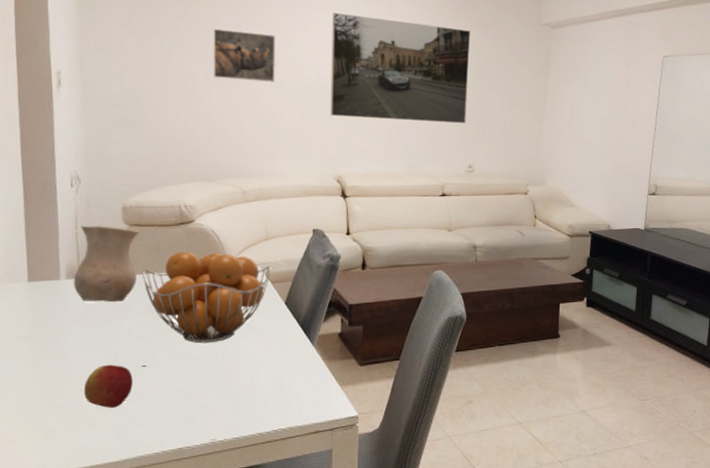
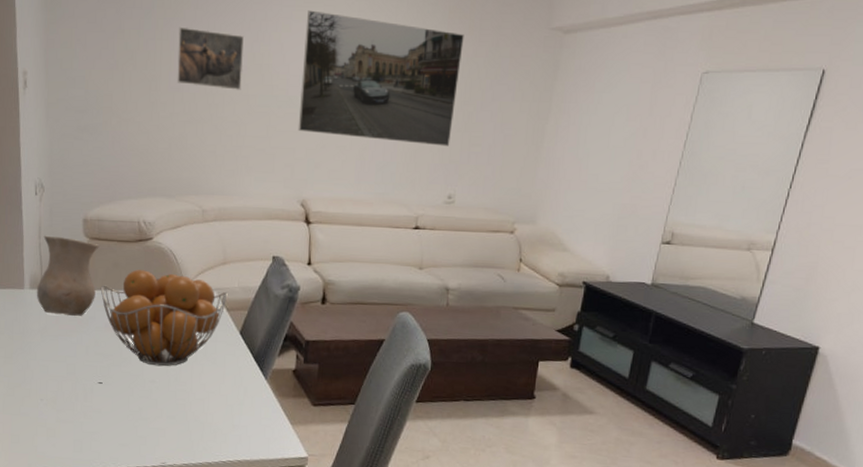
apple: present [84,364,133,408] -> none [45,377,90,421]

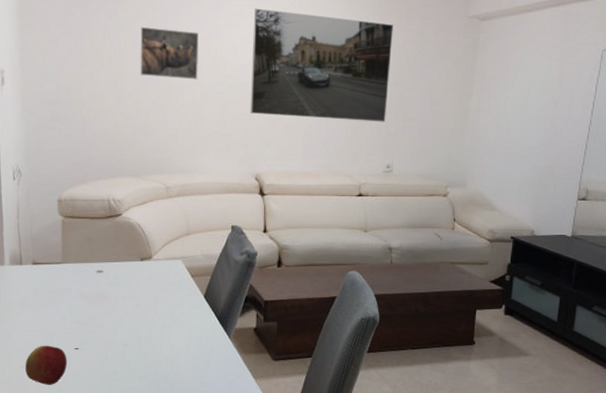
vase: present [36,235,99,316] -> none [15,216,73,288]
apple: none [45,377,90,421] -> present [26,345,67,385]
fruit basket: present [100,270,228,367] -> none [75,243,192,331]

